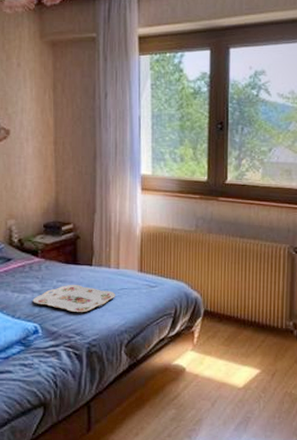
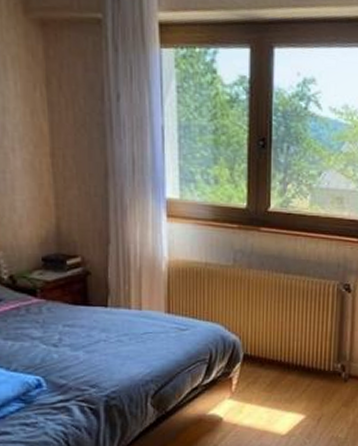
serving tray: present [32,284,115,313] -> none [32,328,138,362]

